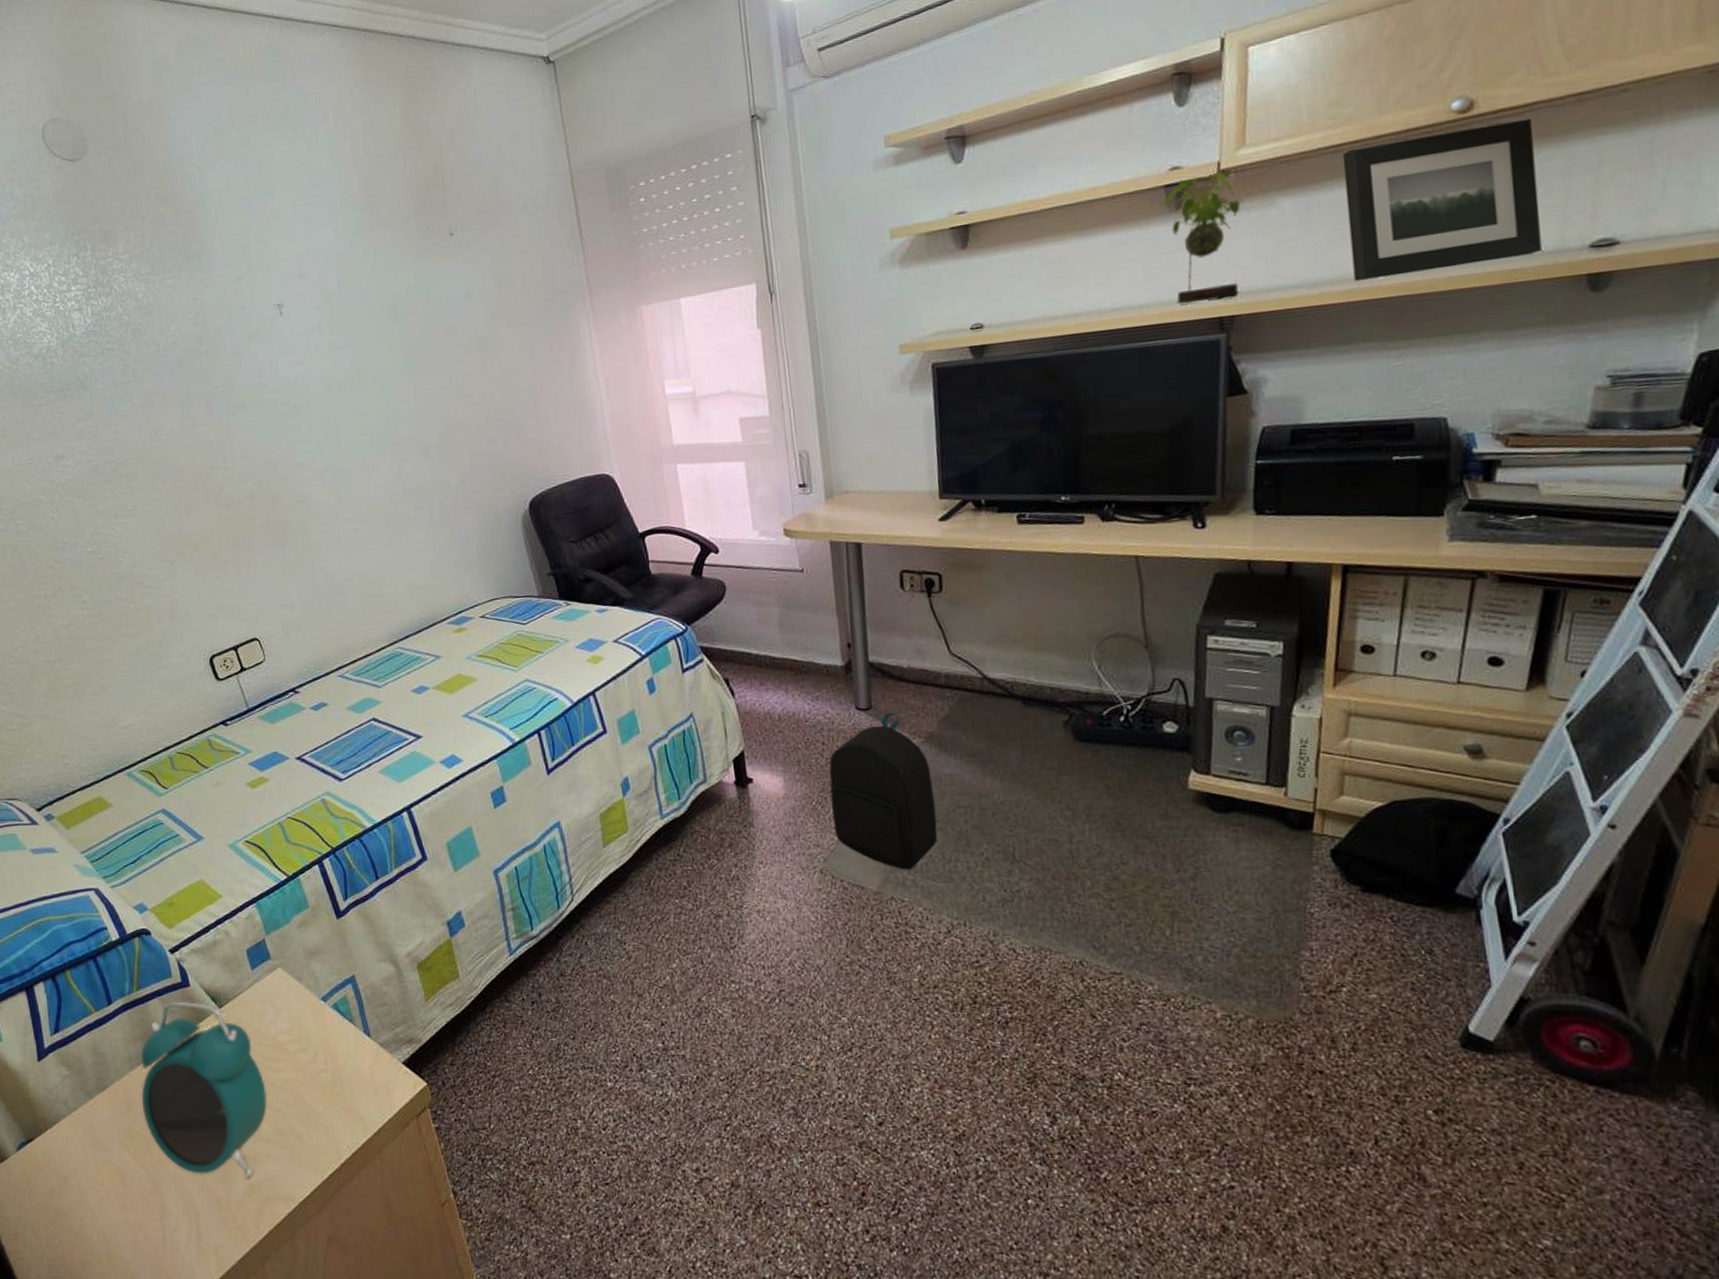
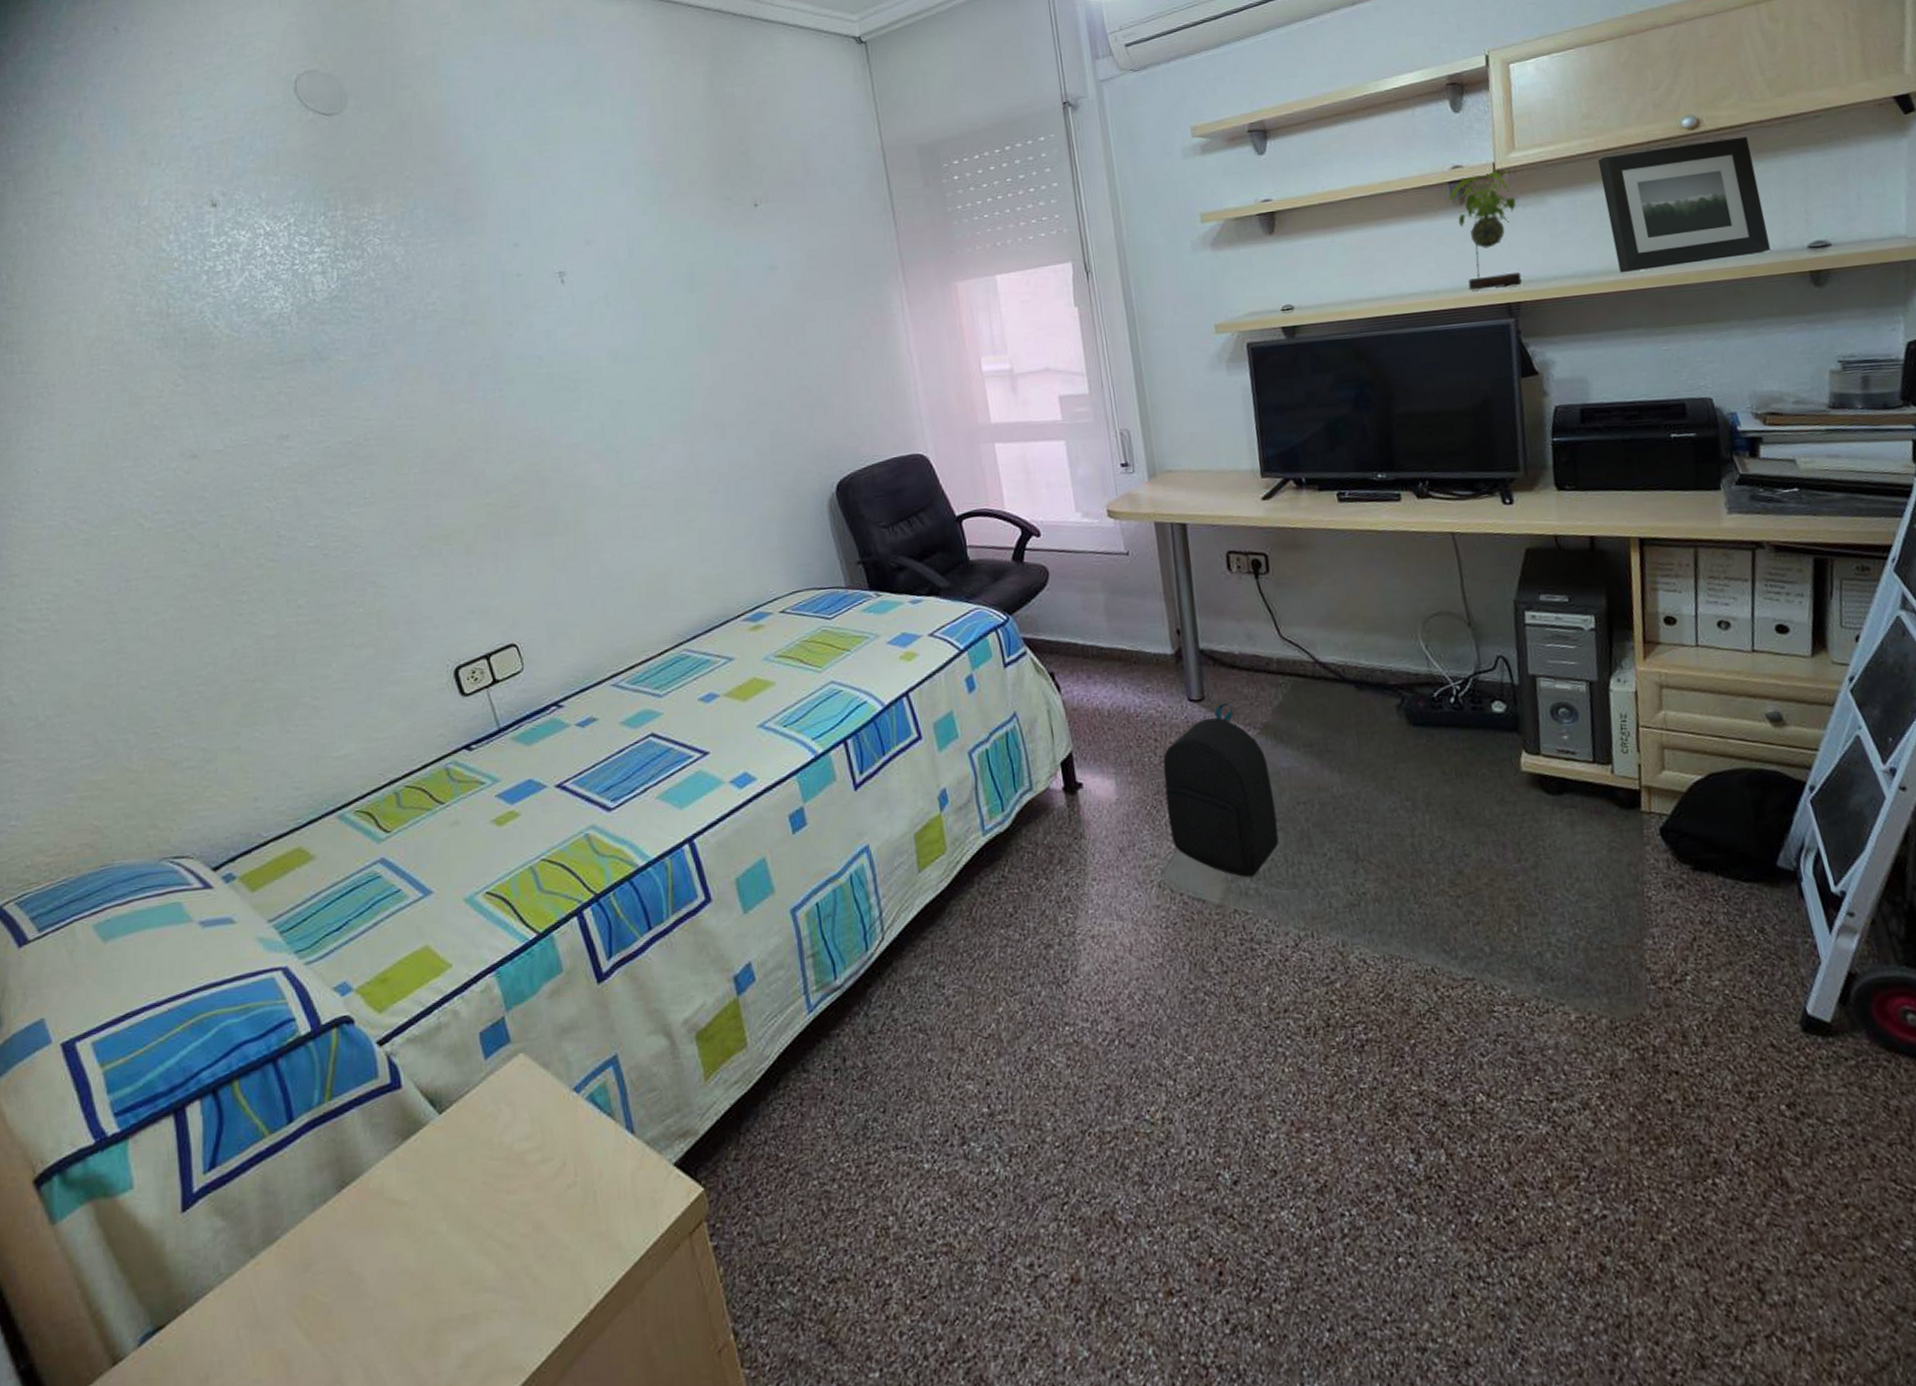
alarm clock: present [140,1001,267,1178] -> none [324,1108,496,1350]

